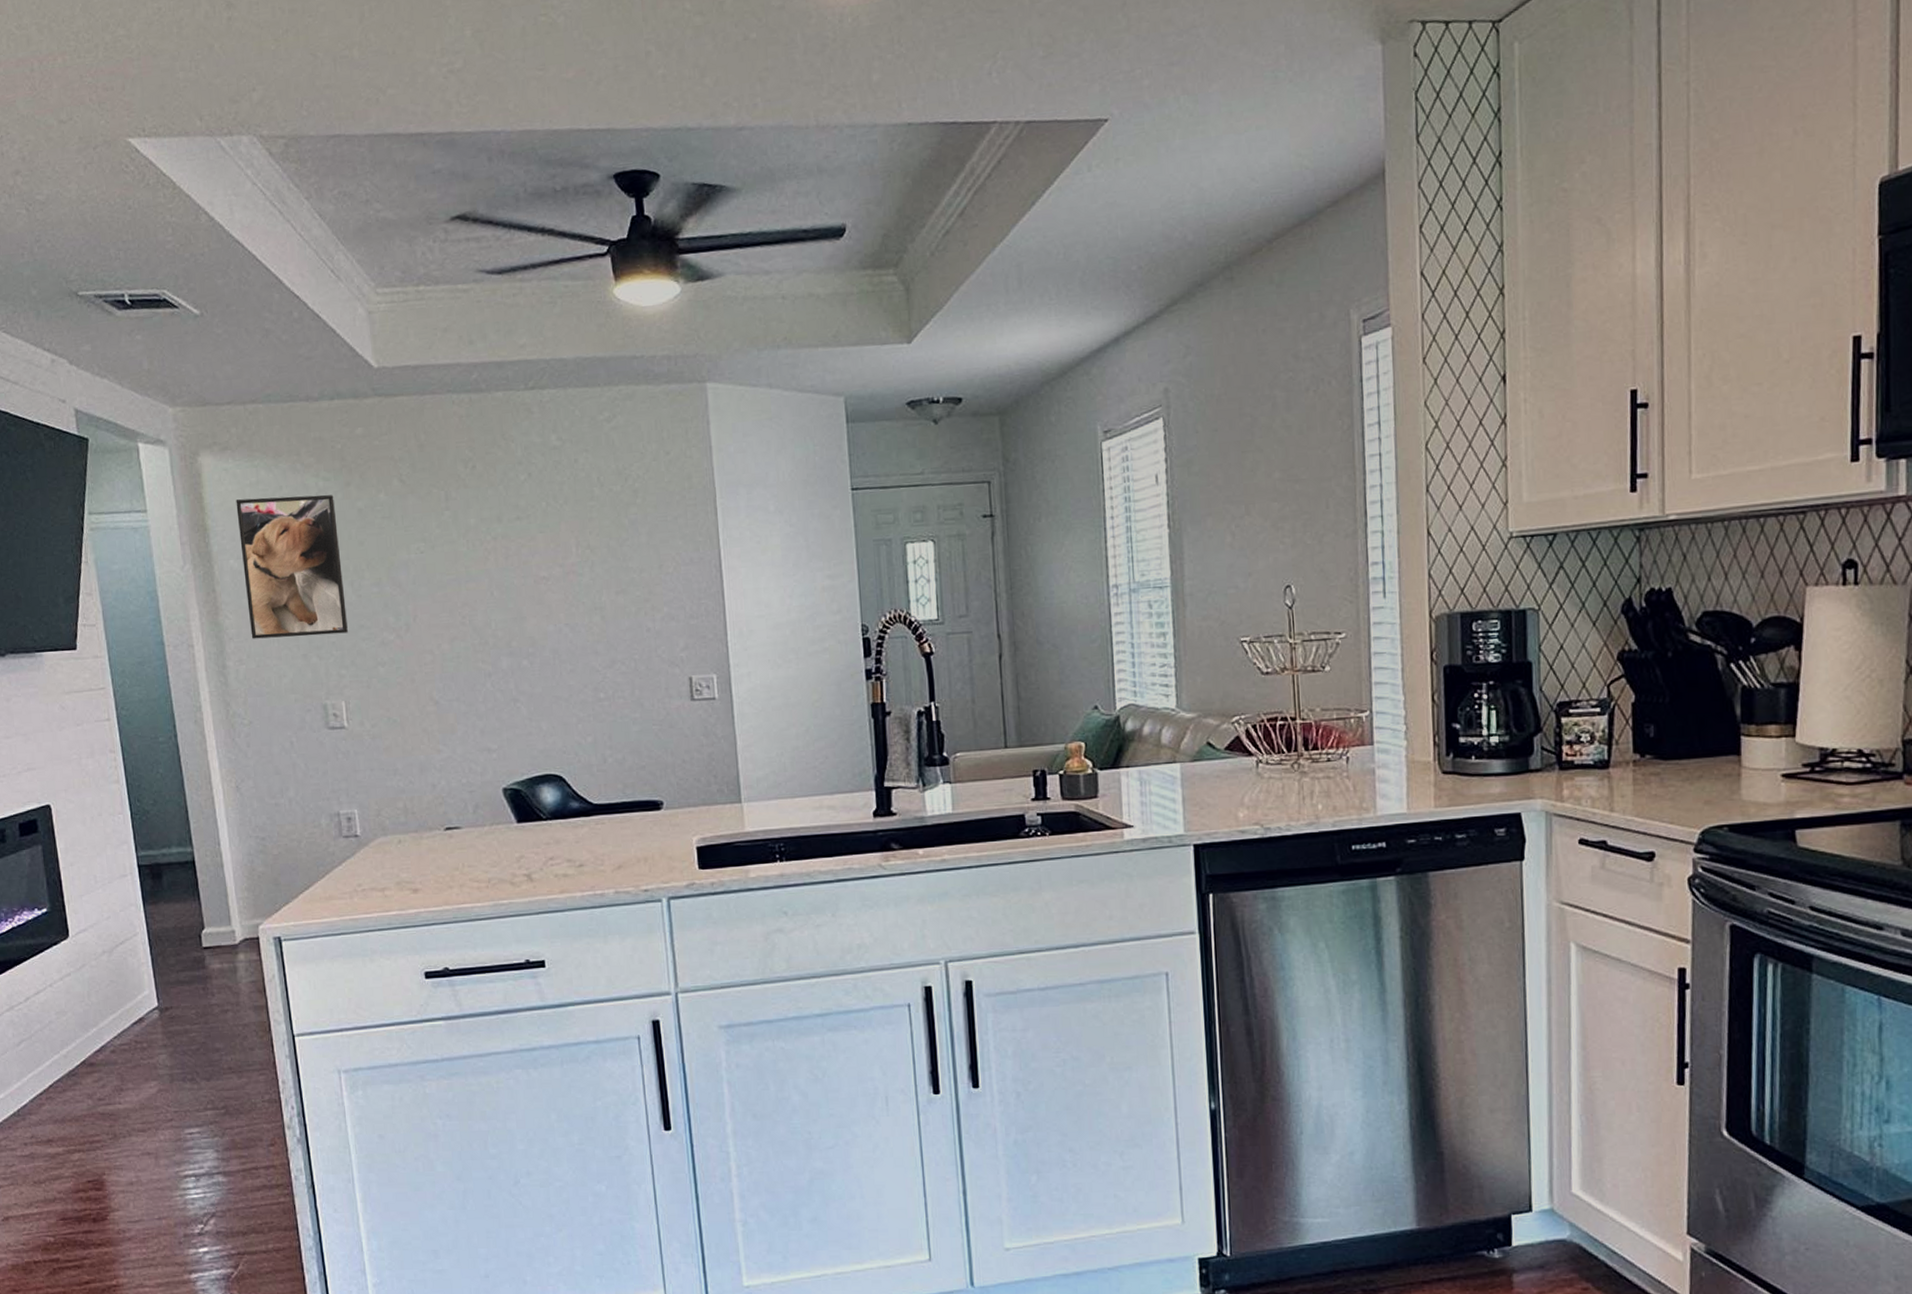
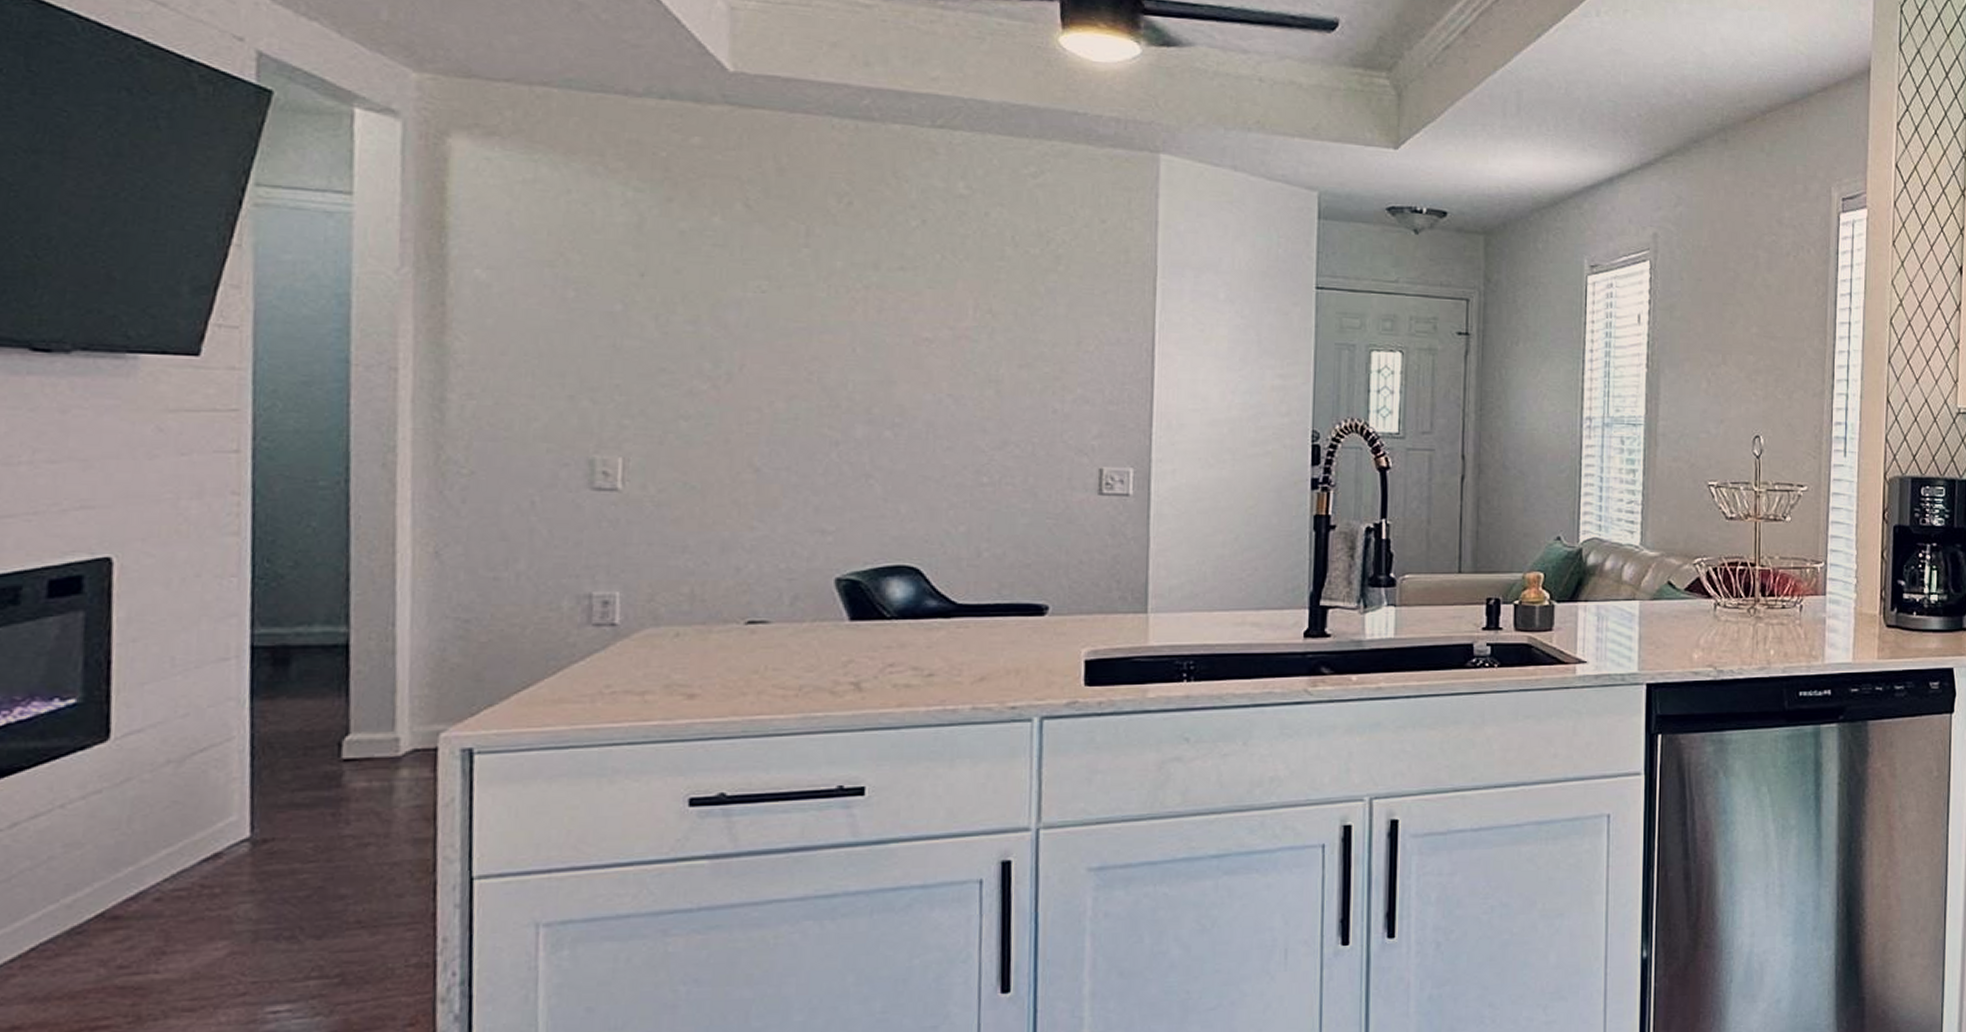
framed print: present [236,494,348,639] -> none [492,197,647,376]

